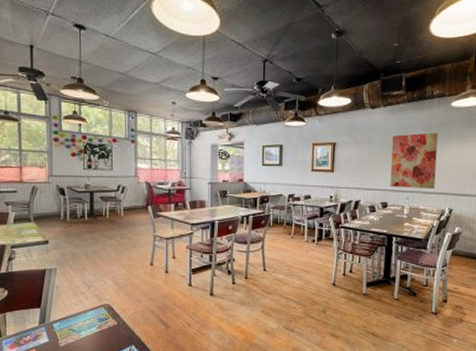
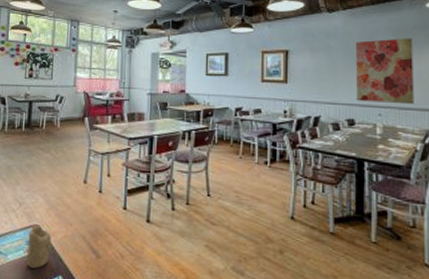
candle: none [100,305,123,341] -> present [27,226,52,269]

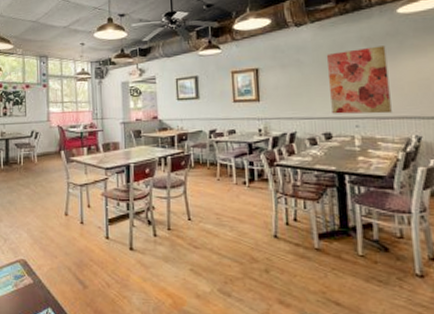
candle: present [27,226,52,269] -> none [16,260,39,302]

